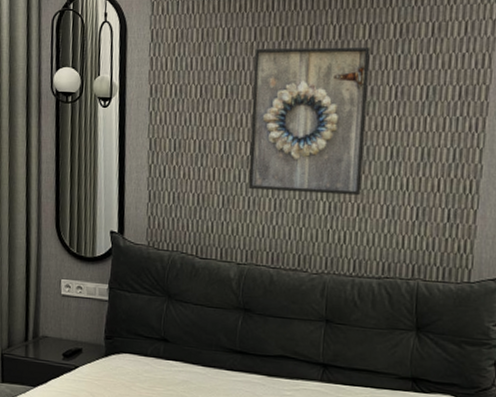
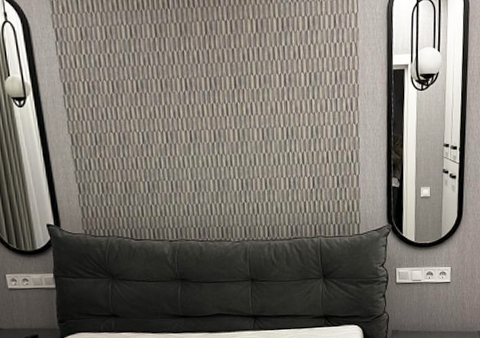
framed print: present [248,46,370,196] -> none [157,39,267,174]

